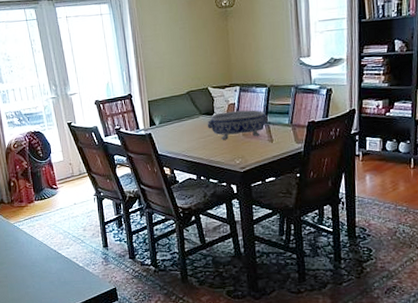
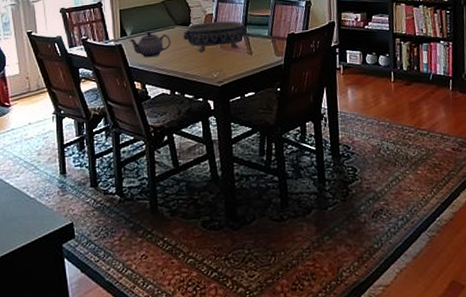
teapot: none [158,120,196,146] -> present [129,31,171,58]

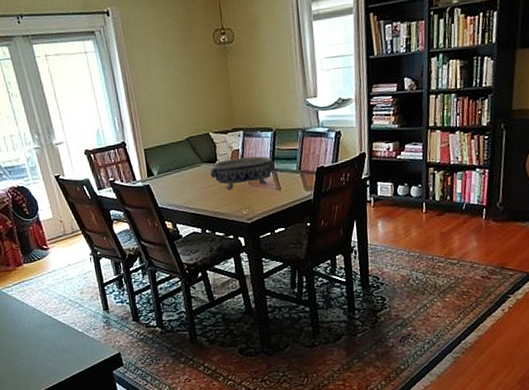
teapot: present [129,31,171,58] -> none [156,170,199,198]

